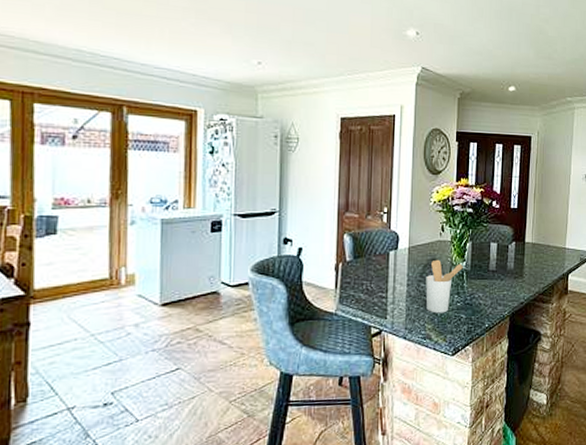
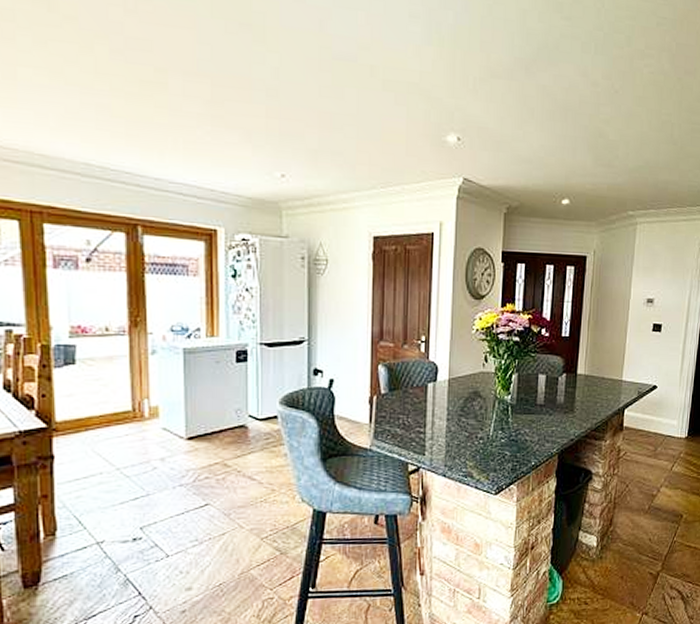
utensil holder: present [425,259,463,314] -> none [467,392,508,450]

